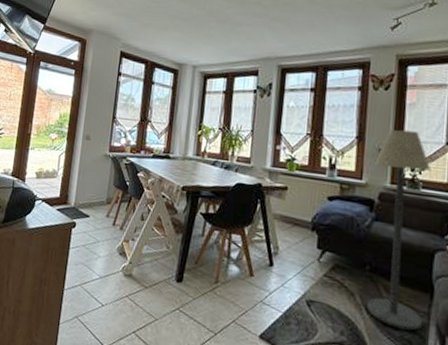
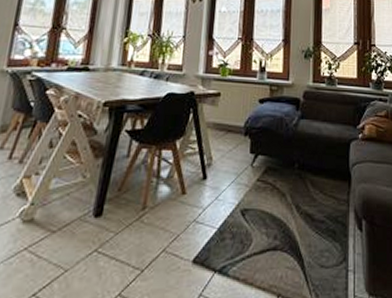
floor lamp: present [366,129,431,331] -> none [296,32,344,221]

